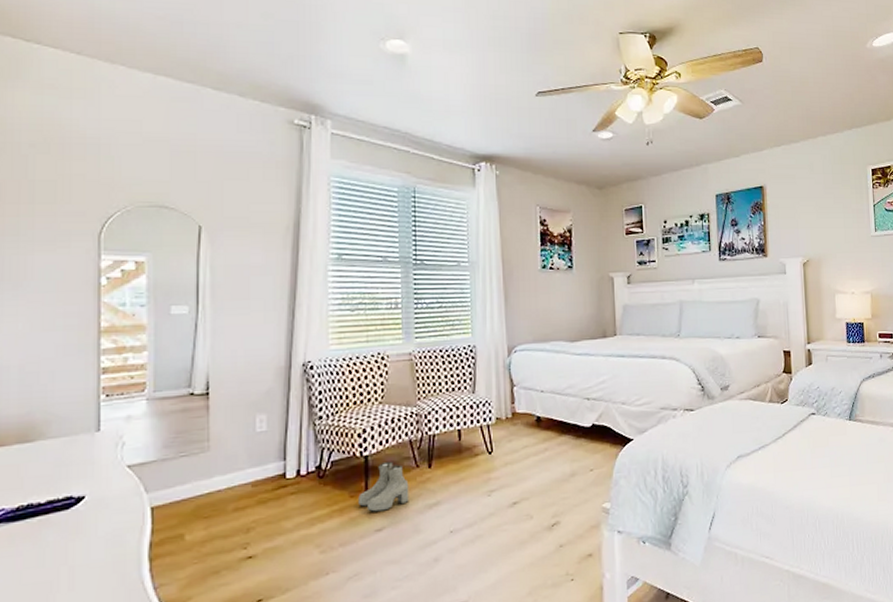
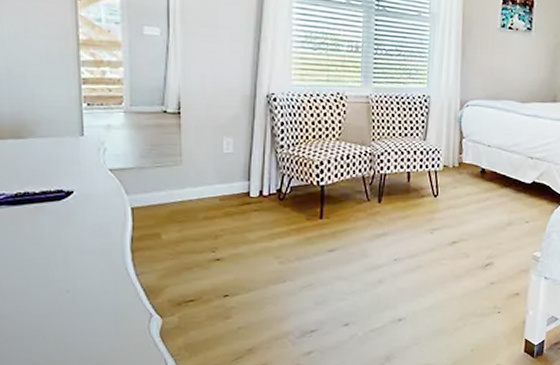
boots: present [358,461,409,512] -> none [314,192,360,235]

